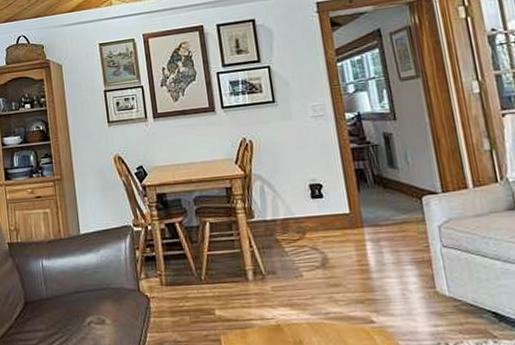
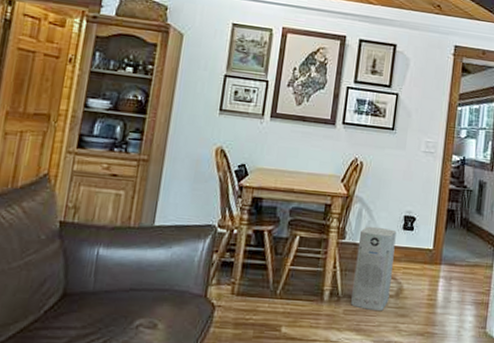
air purifier: none [267,200,316,284] -> present [351,226,397,312]

